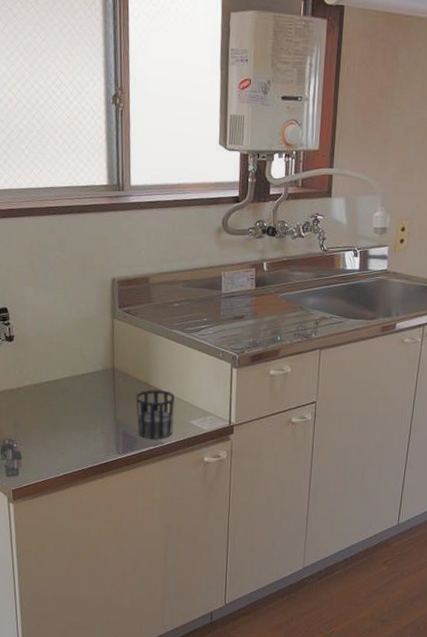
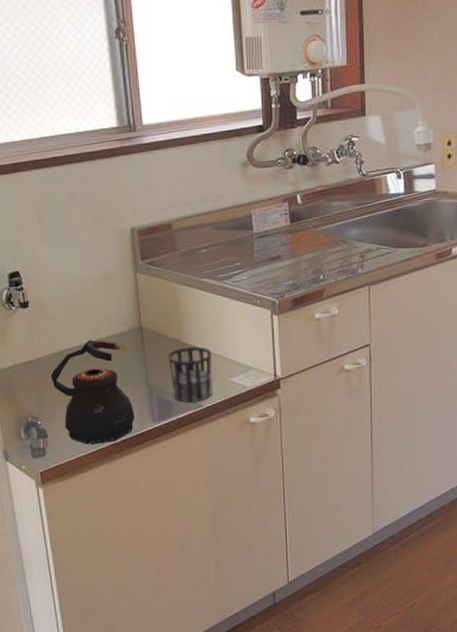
teapot: none [28,375,102,469] -> present [50,339,135,444]

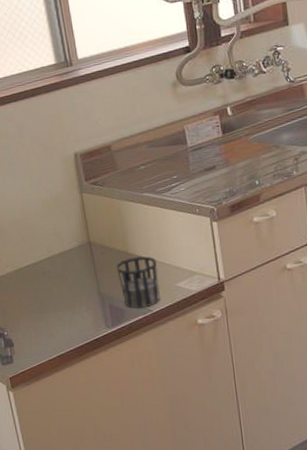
teapot: present [50,339,135,444] -> none [12,256,90,351]

